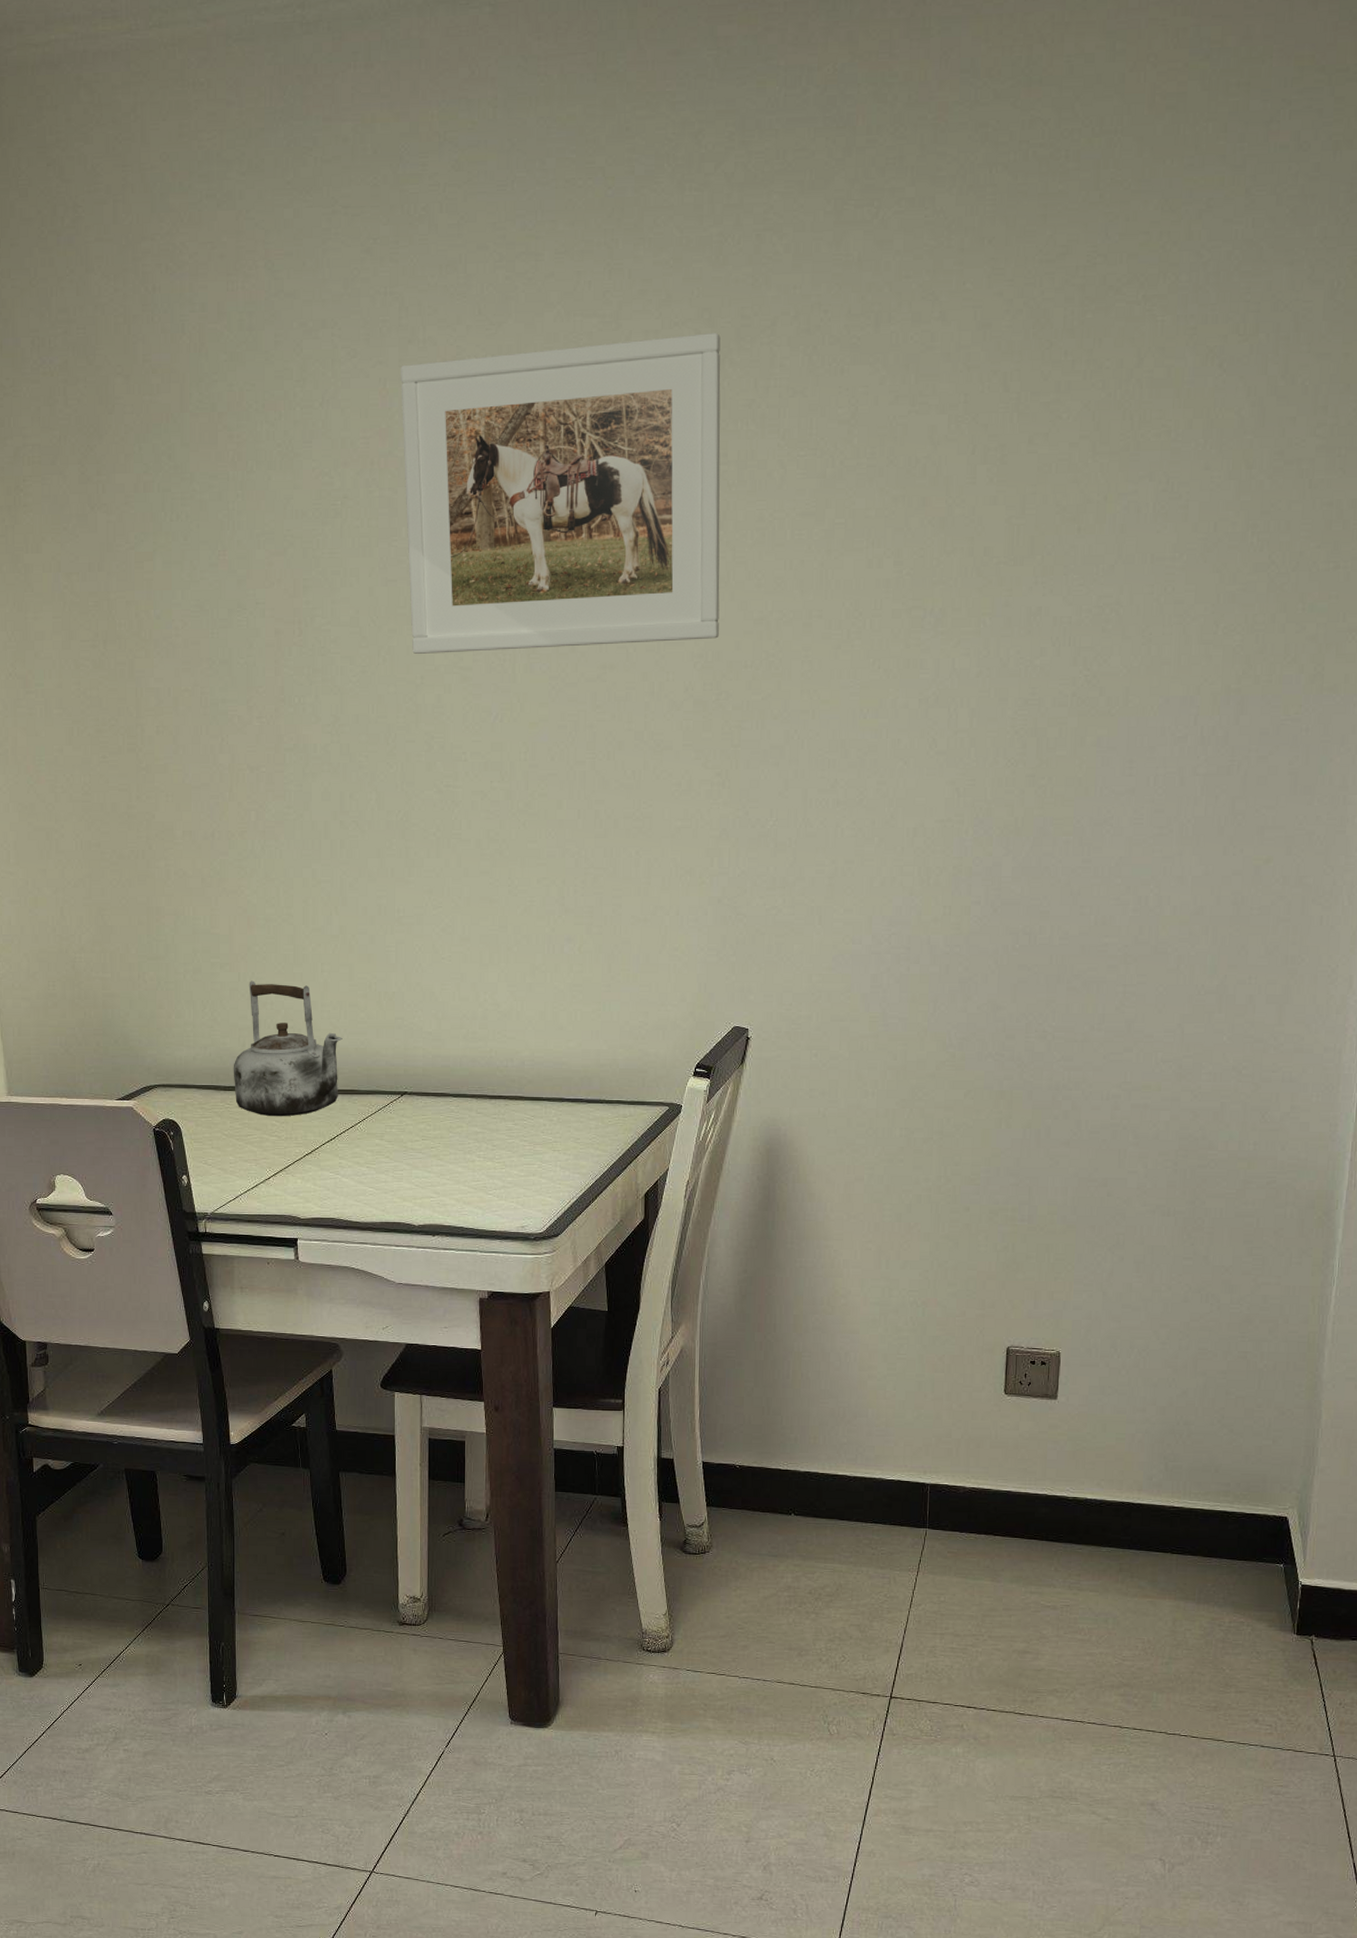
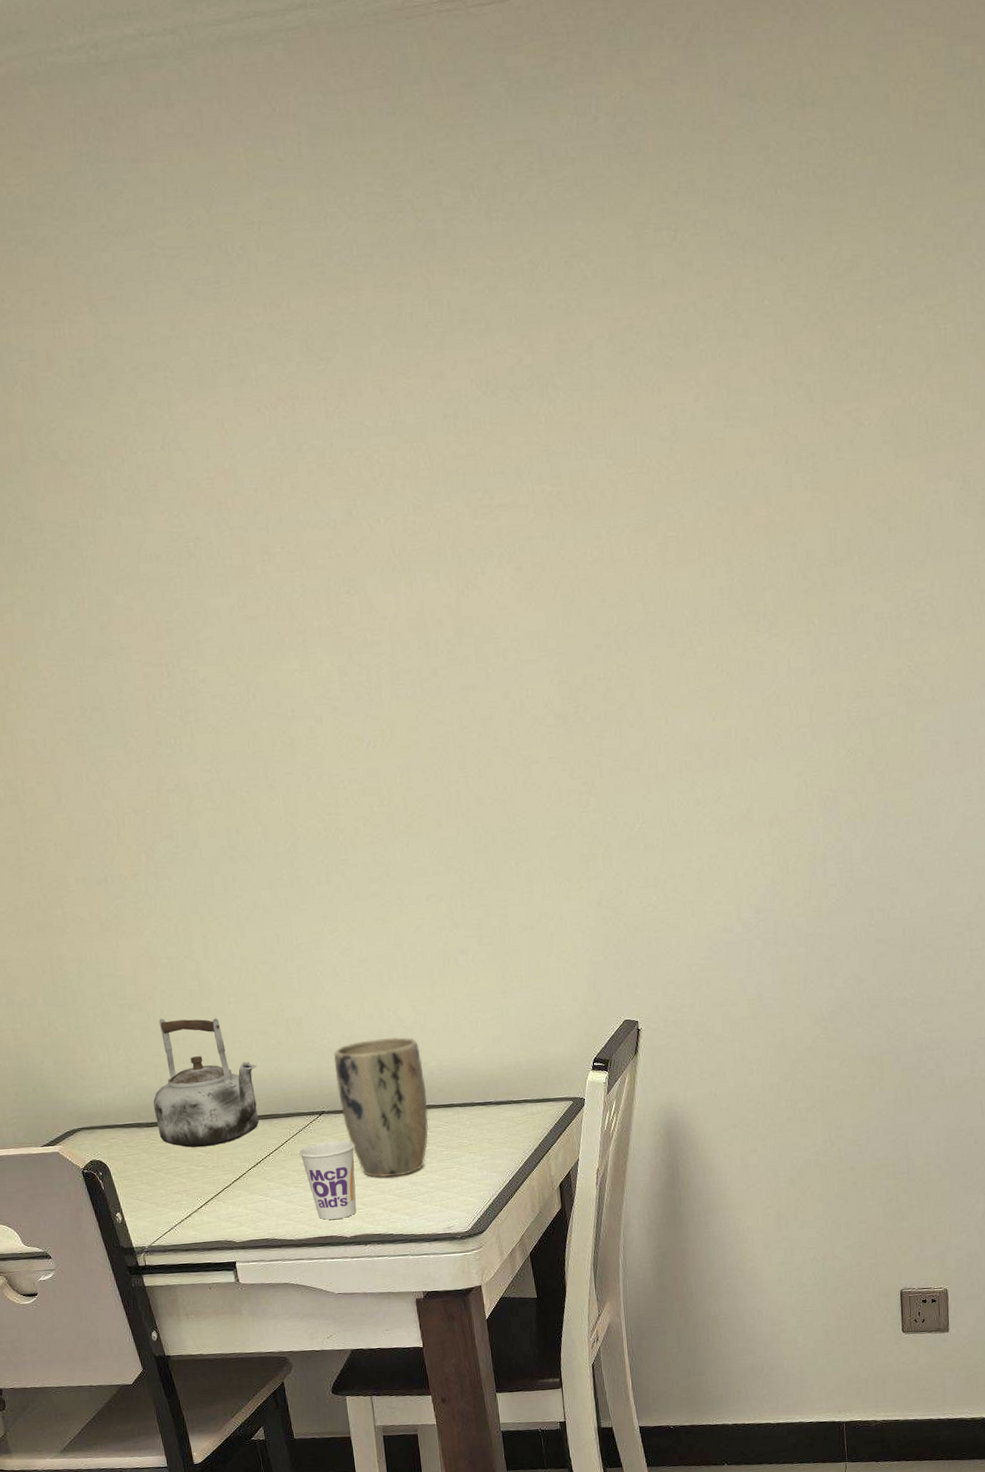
cup: none [376,1124,433,1205] -> present [299,1140,357,1220]
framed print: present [401,332,721,654] -> none [237,358,571,688]
plant pot: none [422,1021,515,1167] -> present [333,1036,429,1177]

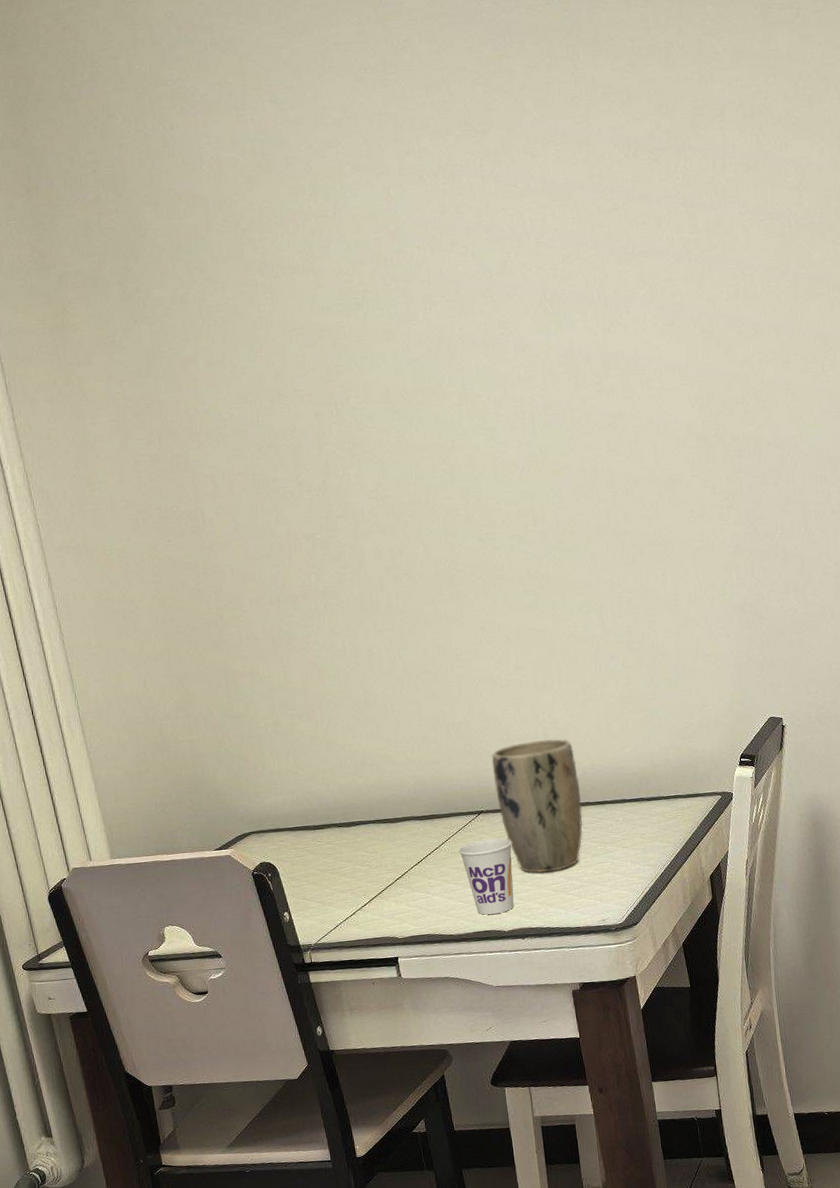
kettle: present [153,1018,259,1148] -> none [320,725,420,848]

